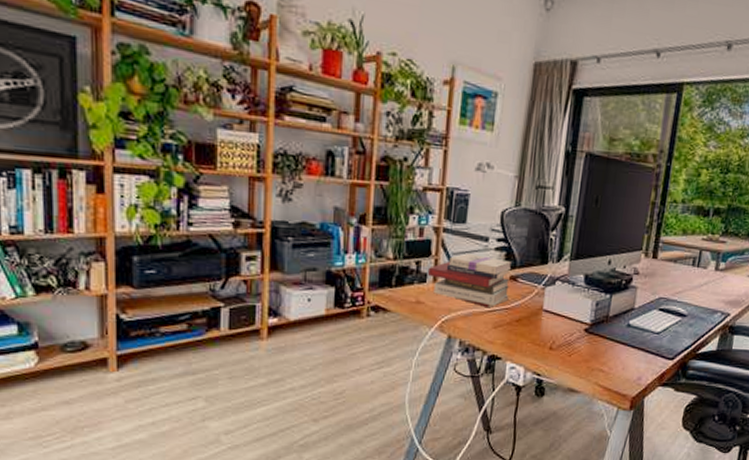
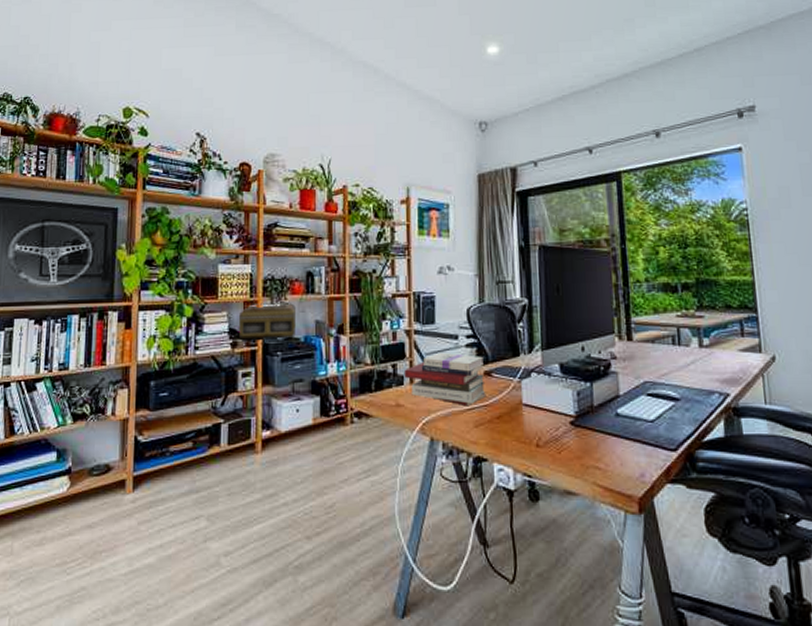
decorative box: none [243,180,311,224] -> present [239,303,296,341]

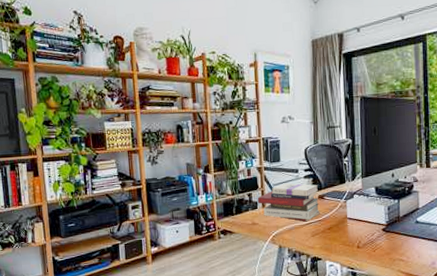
decorative box: present [239,303,296,341] -> none [125,150,171,182]

